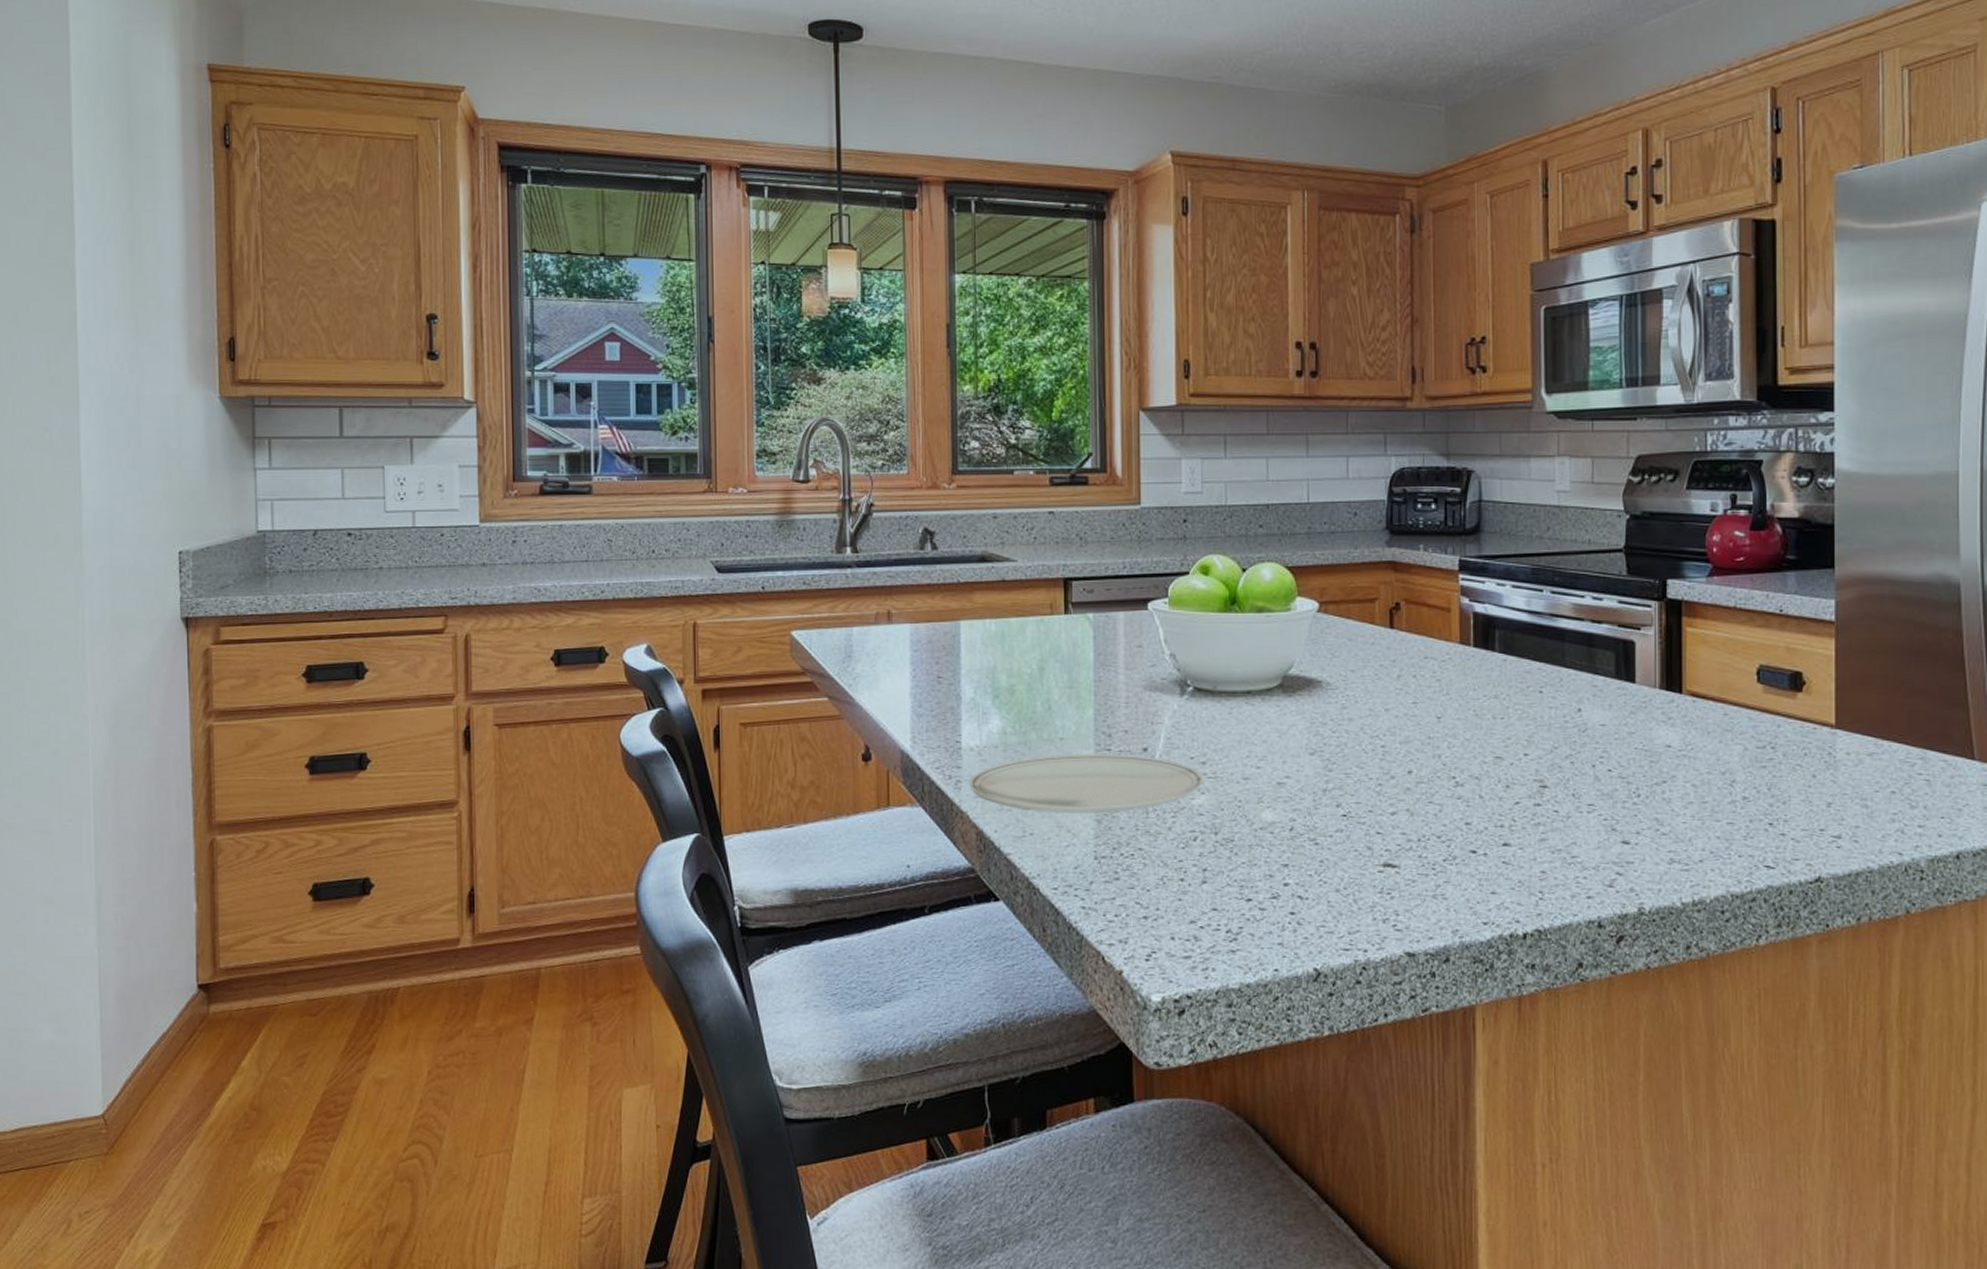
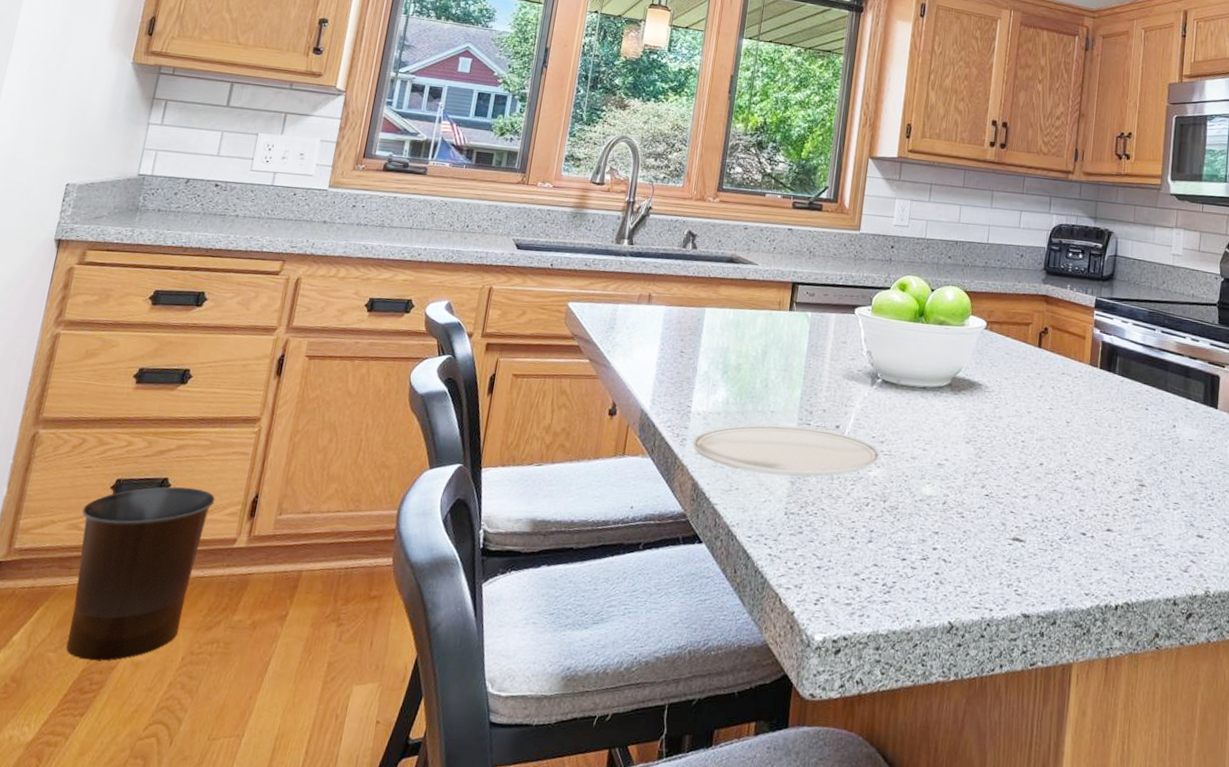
waste bin: none [283,886,427,1082] -> present [66,486,216,661]

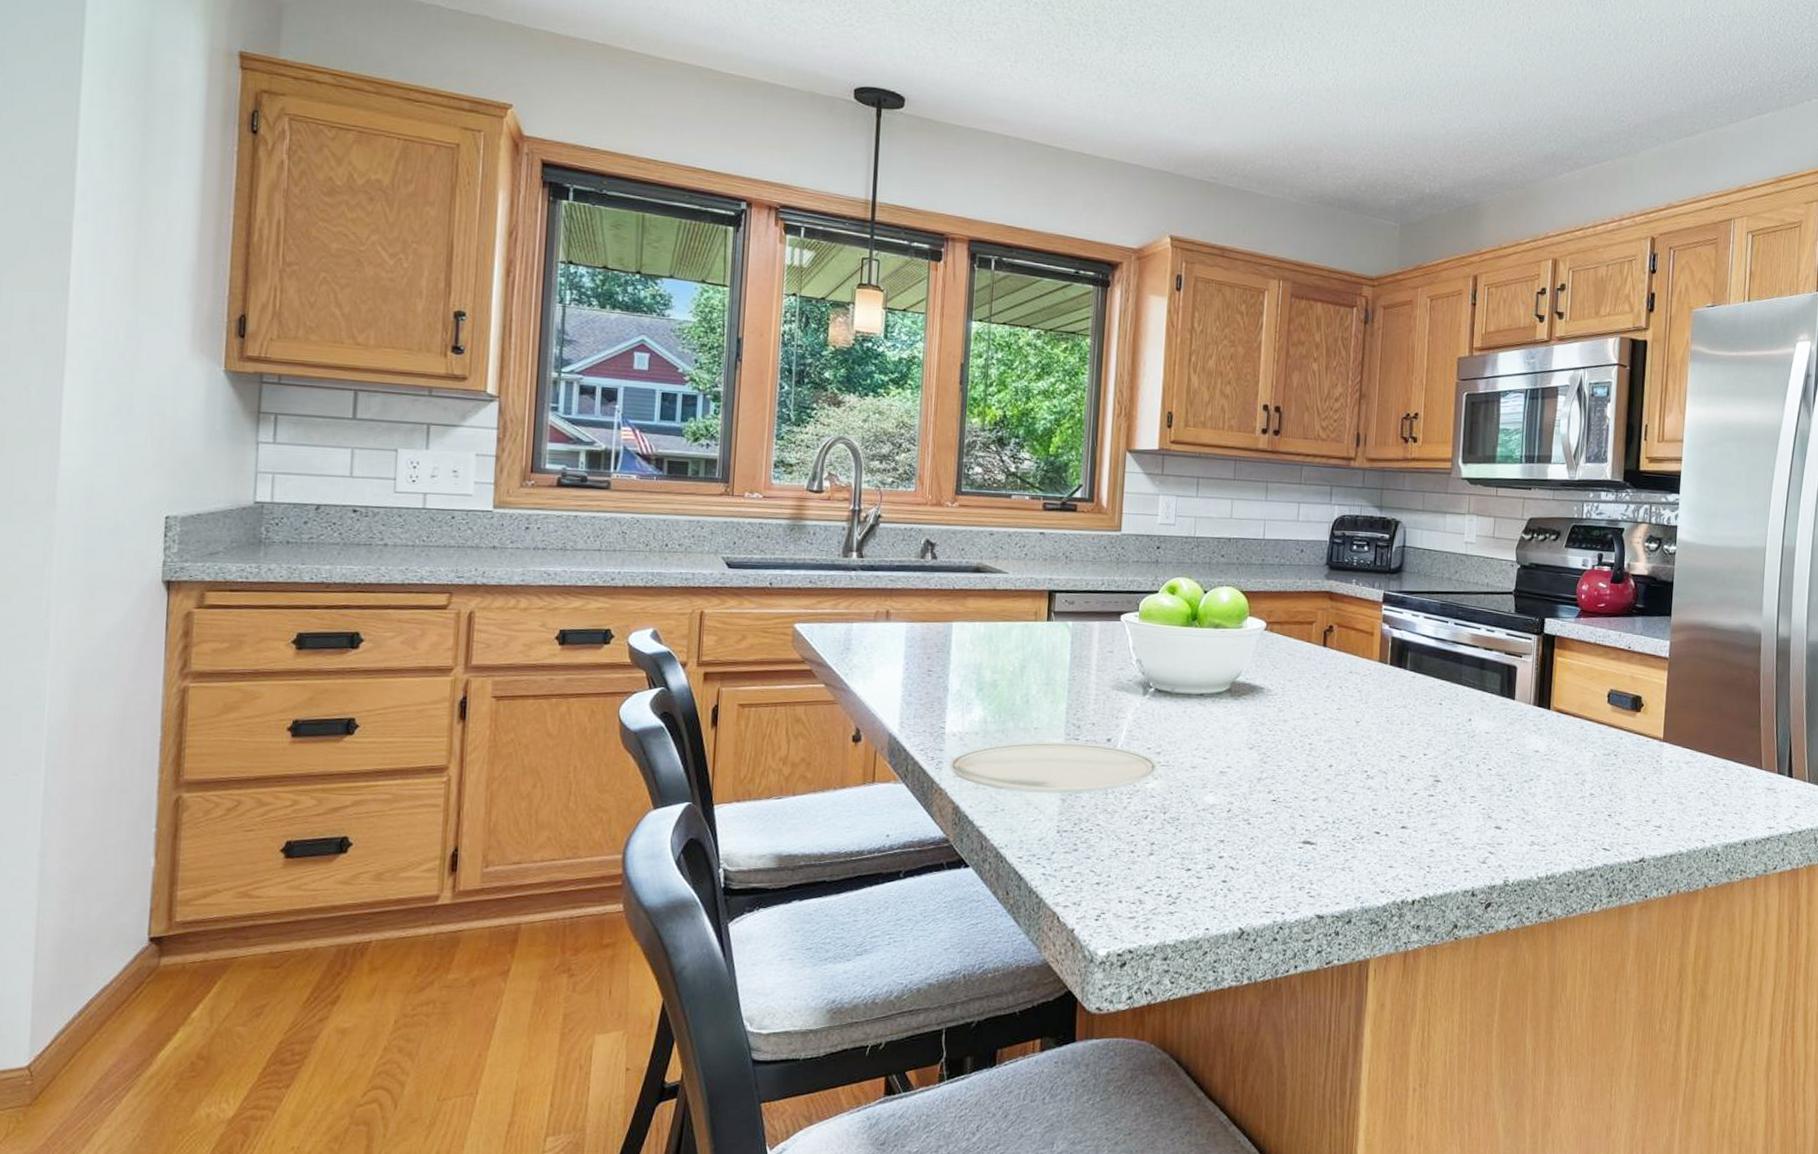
waste bin: present [66,486,216,661] -> none [250,845,408,1031]

